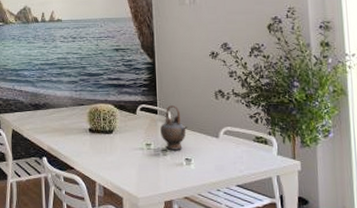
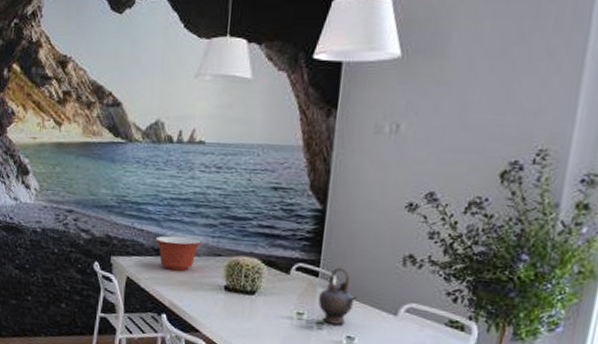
mixing bowl: none [32,93,67,120] -> present [155,235,201,271]

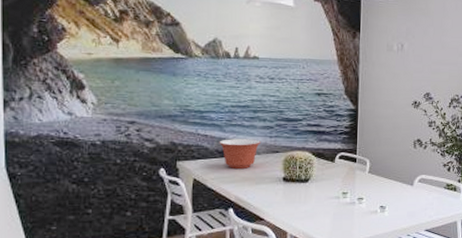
teapot: present [318,268,357,325] -> none [358,154,385,198]

